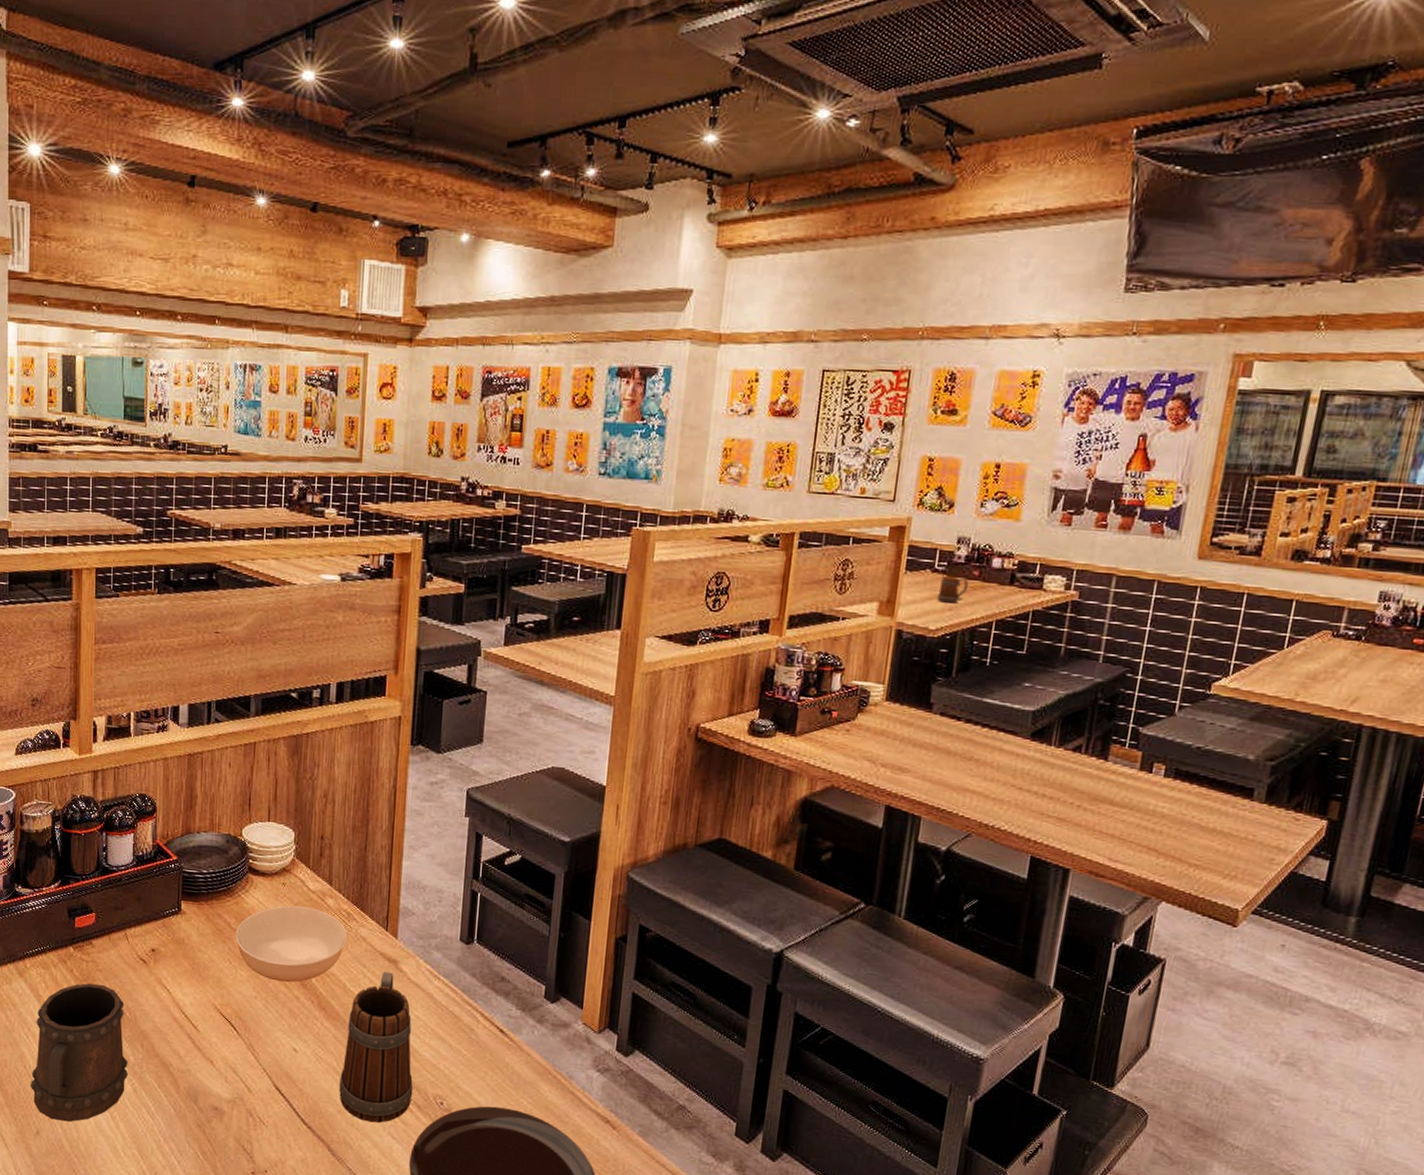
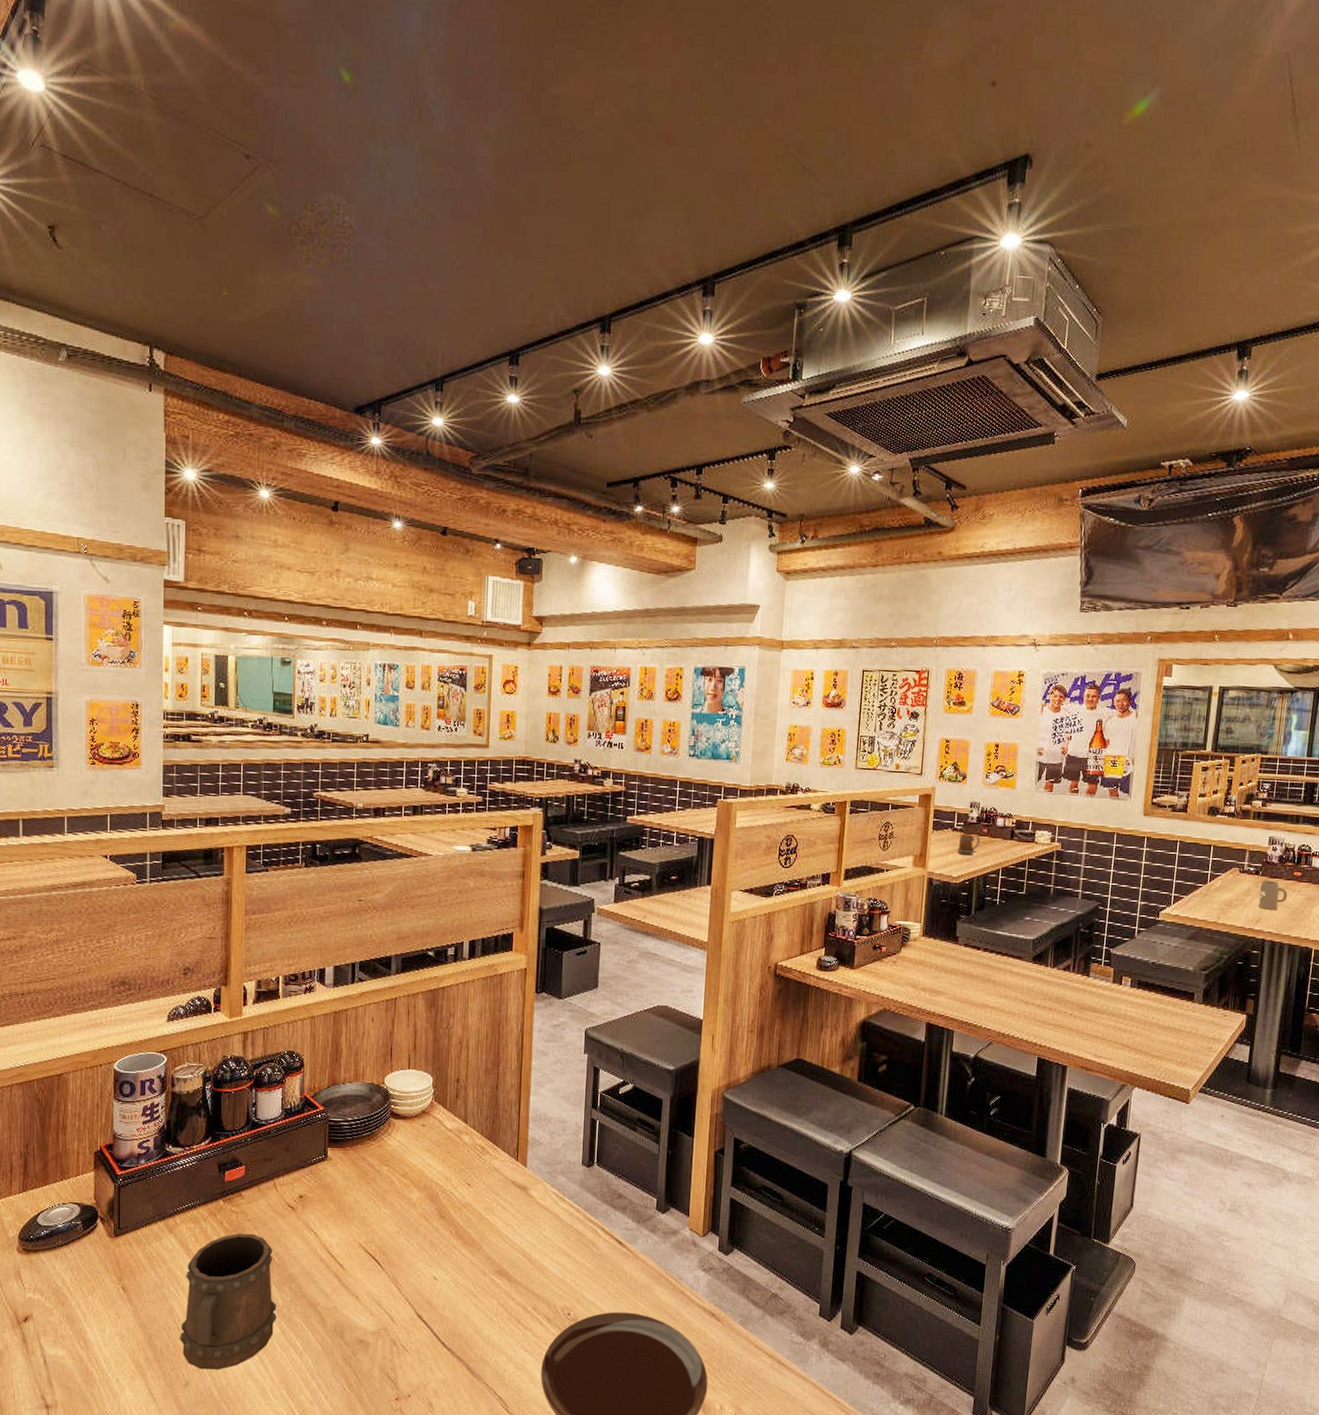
bowl: present [235,905,348,983] -> none [378,1144,482,1216]
beer mug: present [339,971,414,1123] -> none [476,1198,543,1339]
beer mug: none [1356,648,1402,688] -> present [1258,880,1288,910]

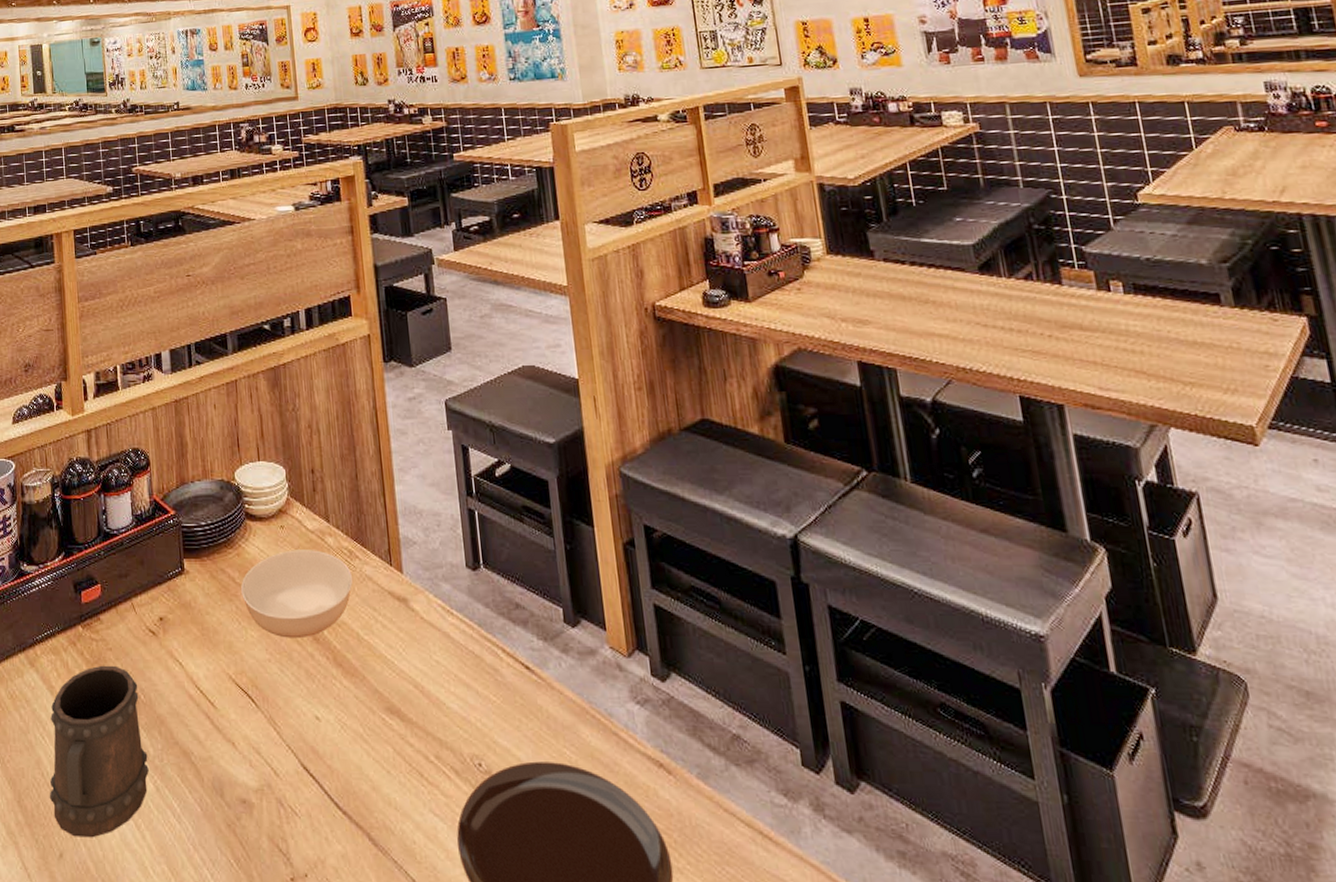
bowl: none [378,1144,482,1216] -> present [240,550,354,639]
beer mug: present [957,833,981,855] -> none [846,125,874,152]
beer mug: present [1258,880,1288,910] -> none [1271,136,1317,175]

